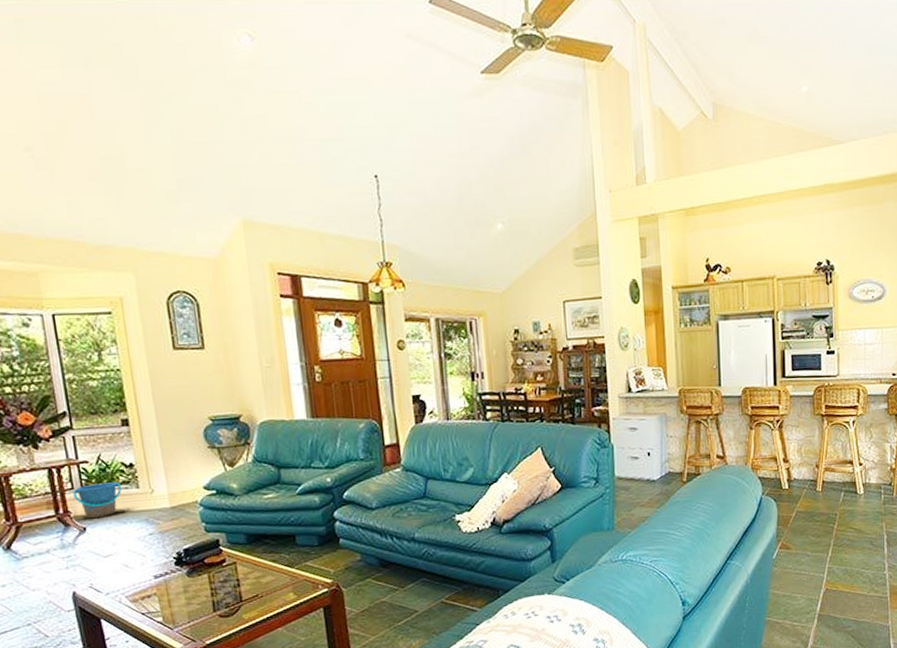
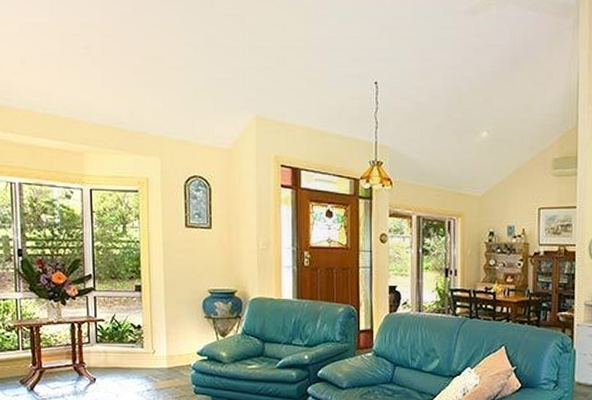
bucket: present [72,482,122,519] -> none [89,340,128,371]

